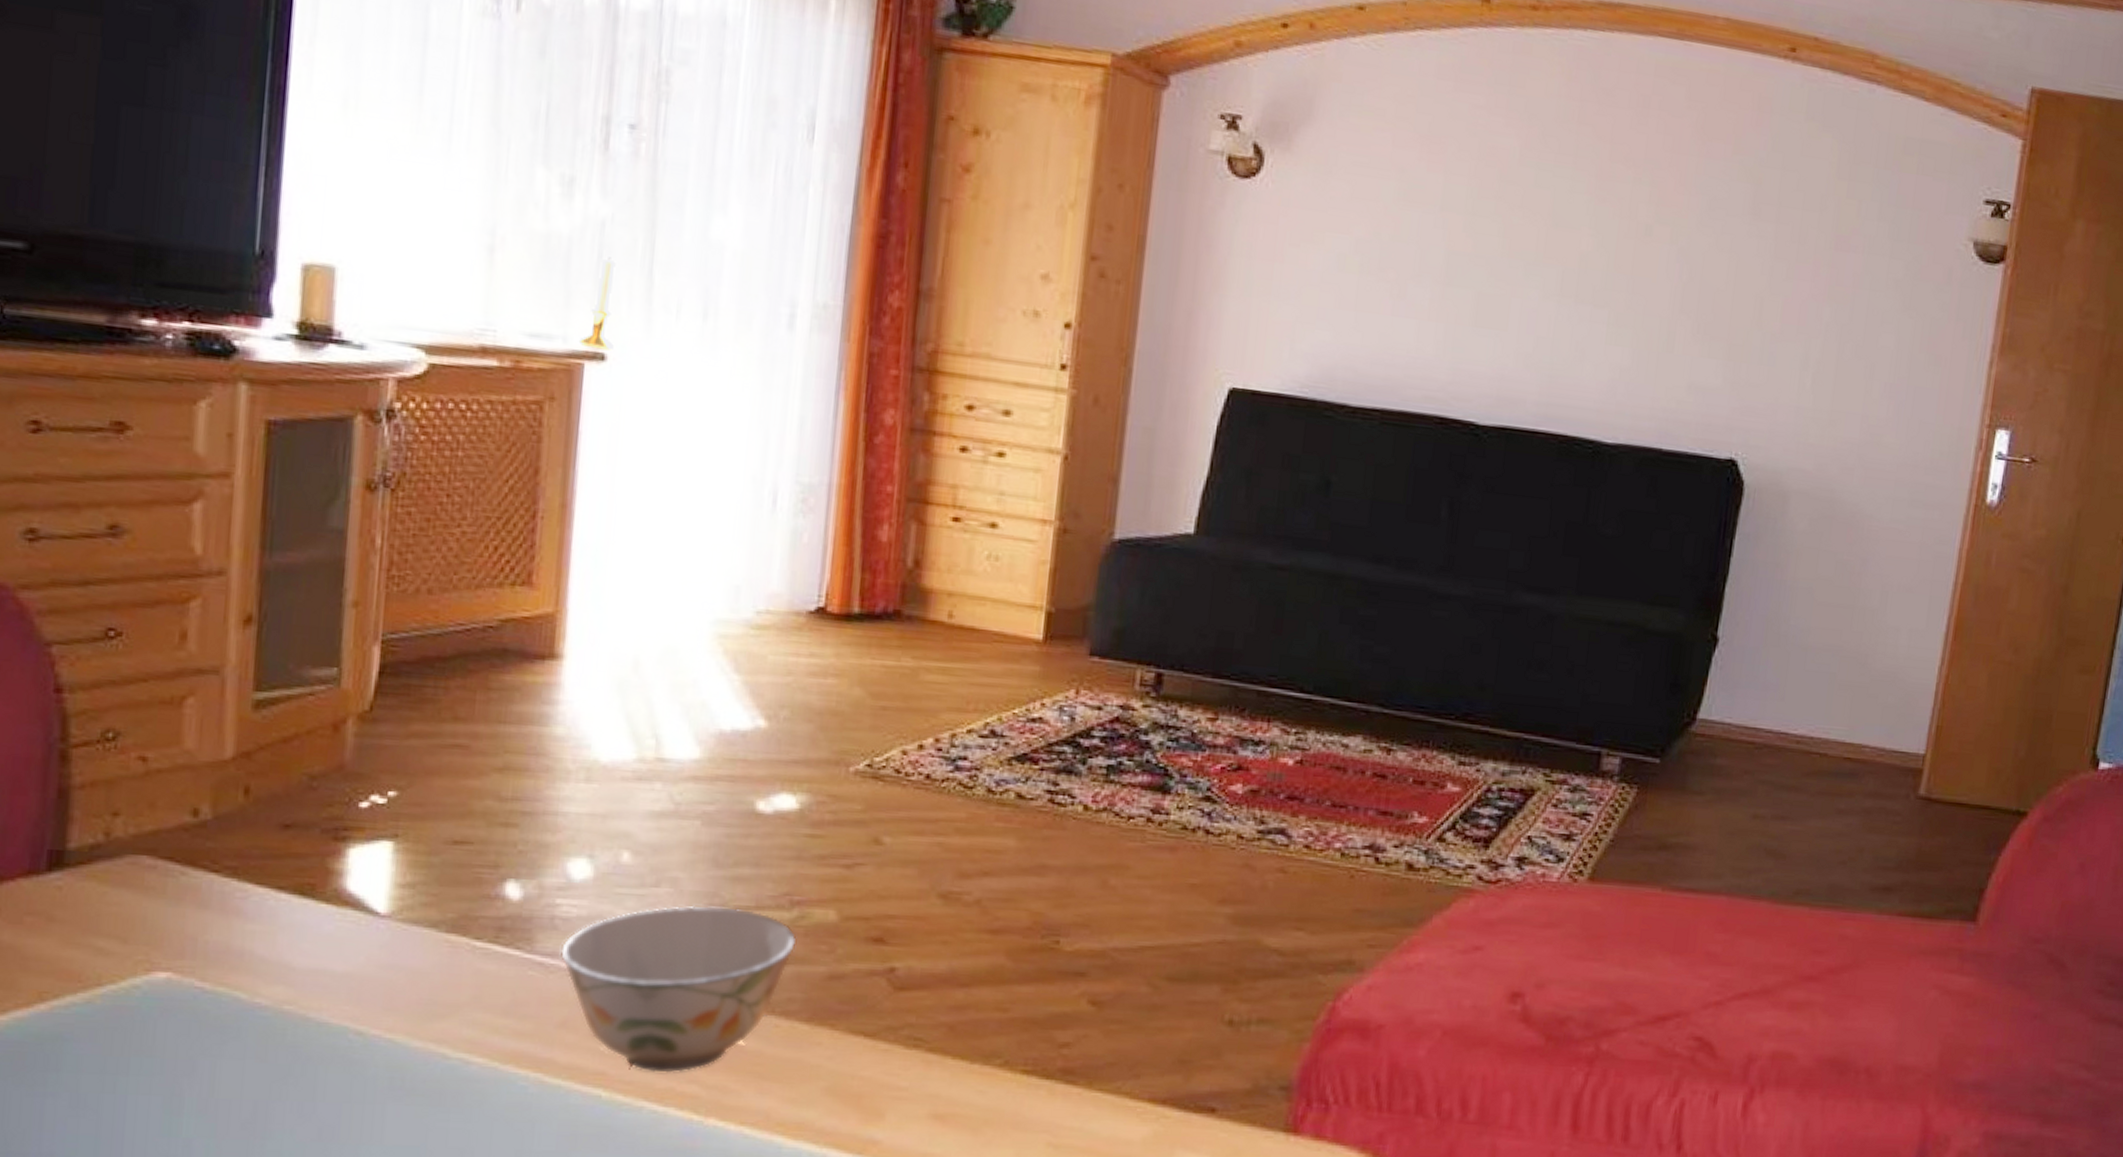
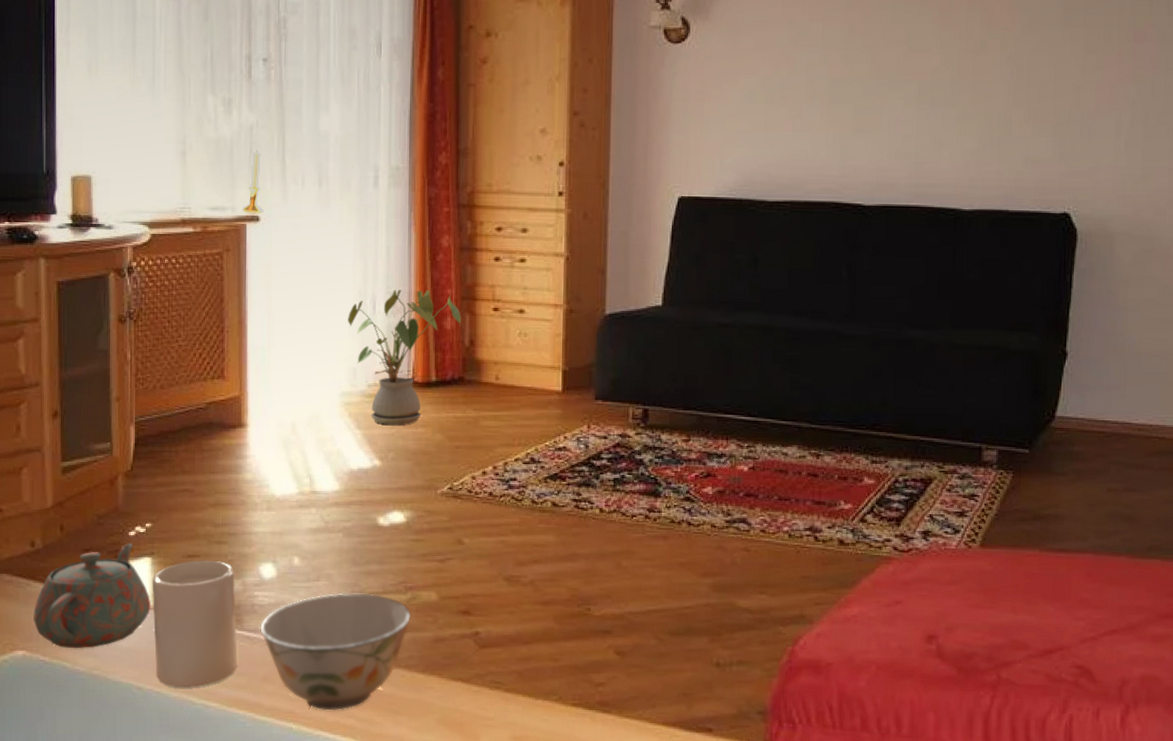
teapot: none [188,819,389,973] -> present [33,543,152,649]
mug: none [388,849,528,1035] -> present [152,560,238,688]
house plant: none [732,479,905,672] -> present [348,290,461,425]

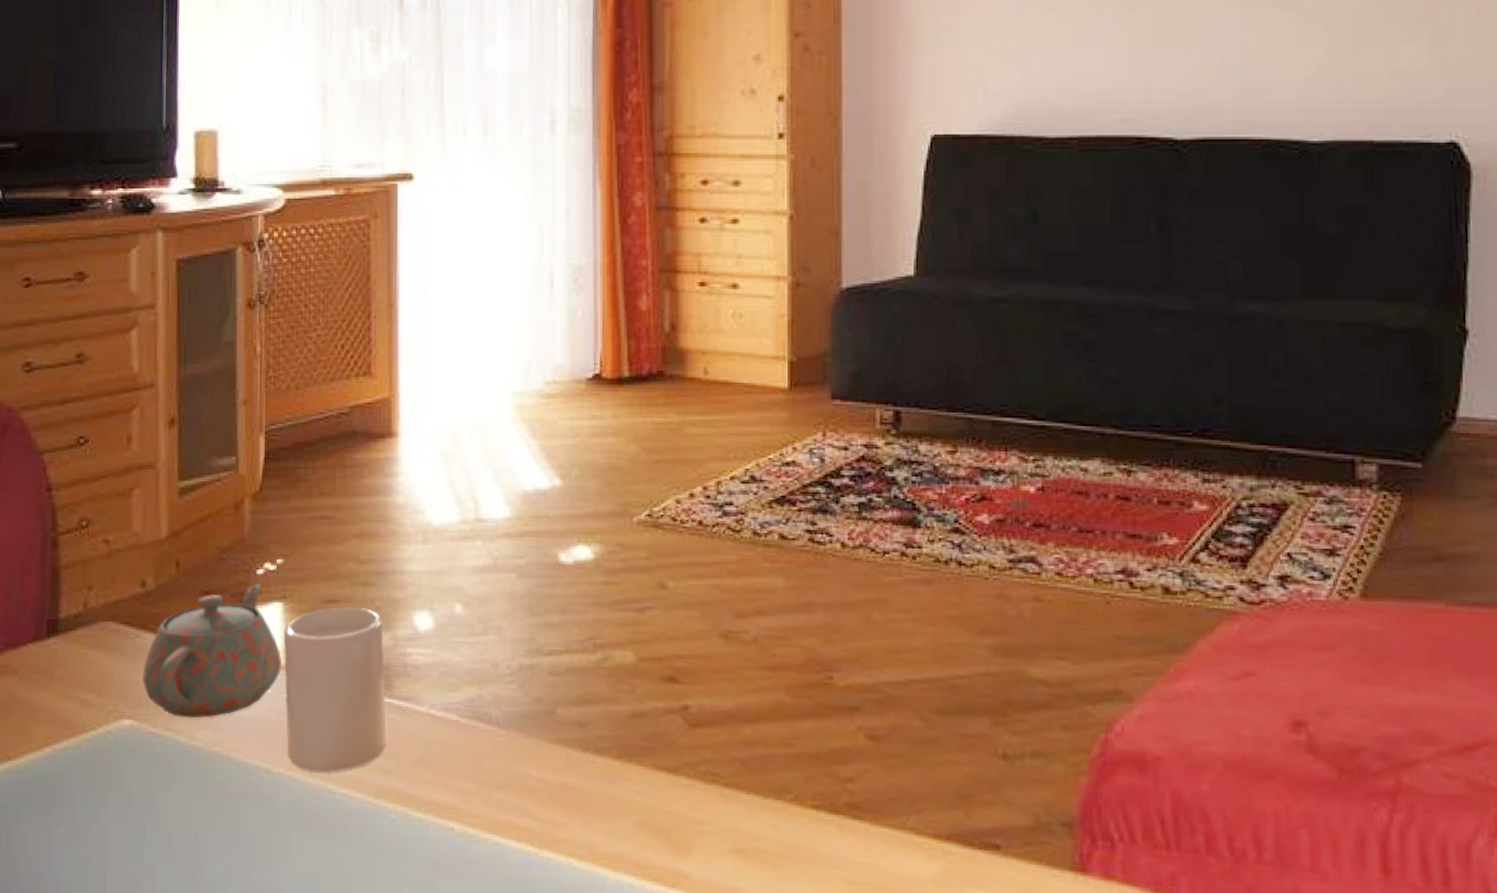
candle holder: present [241,150,265,214] -> none [392,93,420,171]
soup bowl: present [260,593,412,711] -> none [414,651,603,807]
house plant: present [348,290,461,425] -> none [520,261,659,433]

